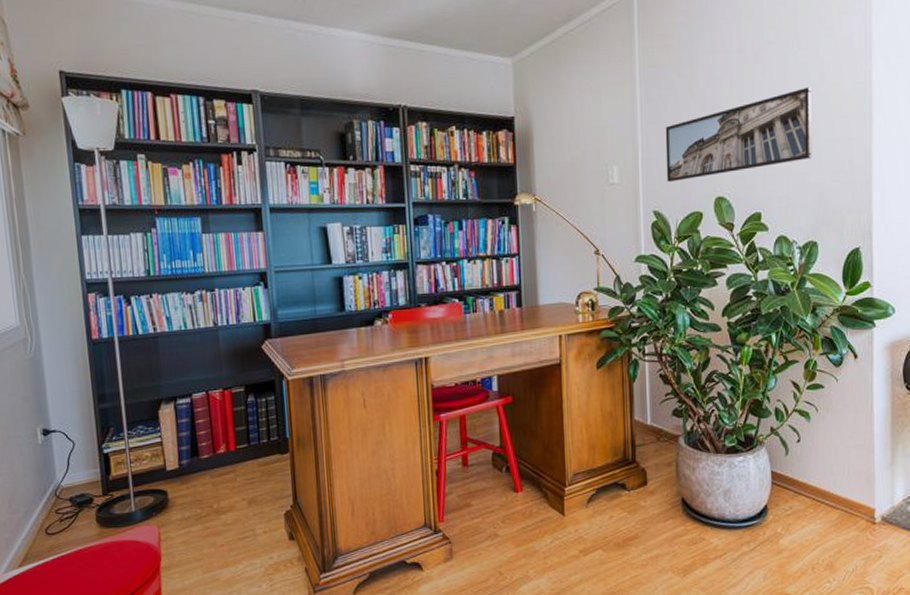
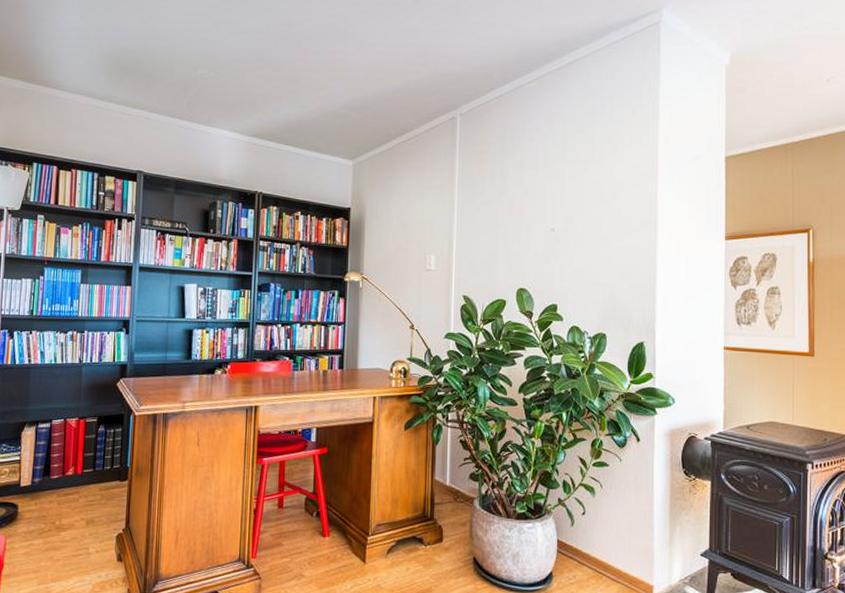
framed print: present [665,86,812,182] -> none [476,201,605,272]

